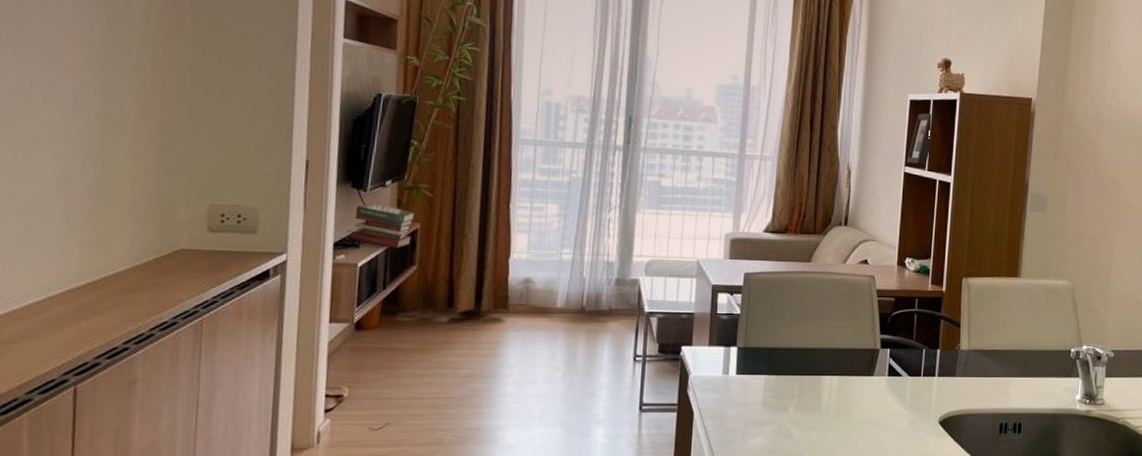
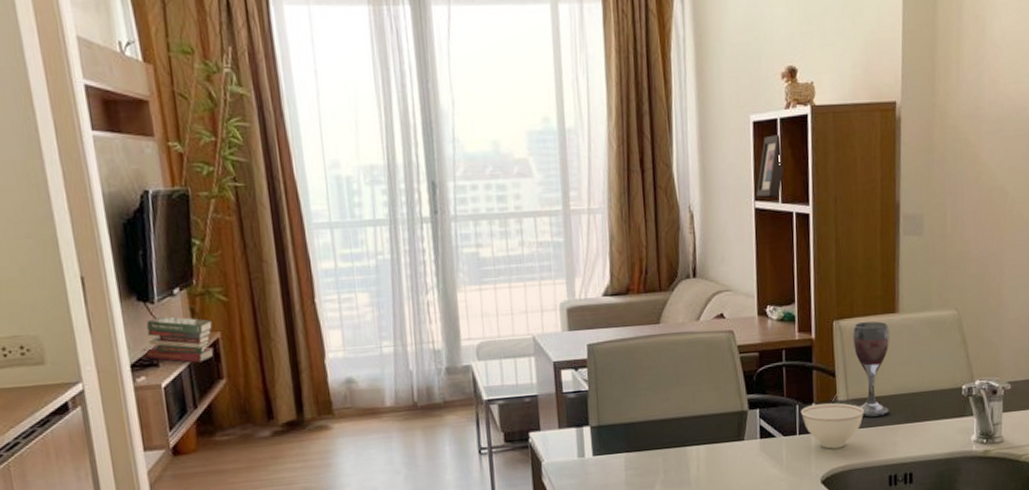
bowl: none [926,351,983,393] -> present [800,402,865,449]
cup: none [978,282,1011,368] -> present [852,321,890,417]

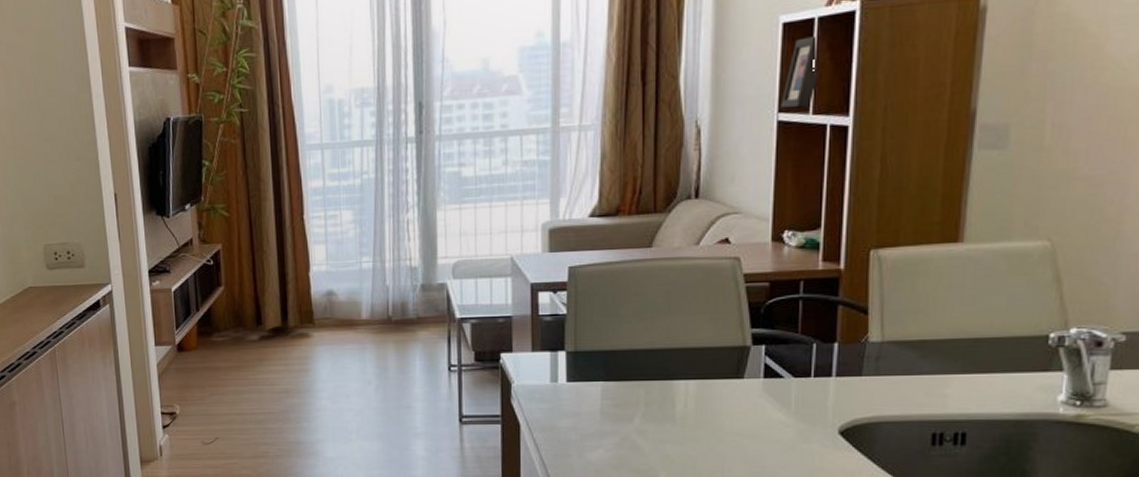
books: present [143,315,214,363] -> none [159,228,215,271]
bowl: present [800,402,865,449] -> none [817,344,905,396]
cup: present [852,321,890,417] -> none [895,252,948,363]

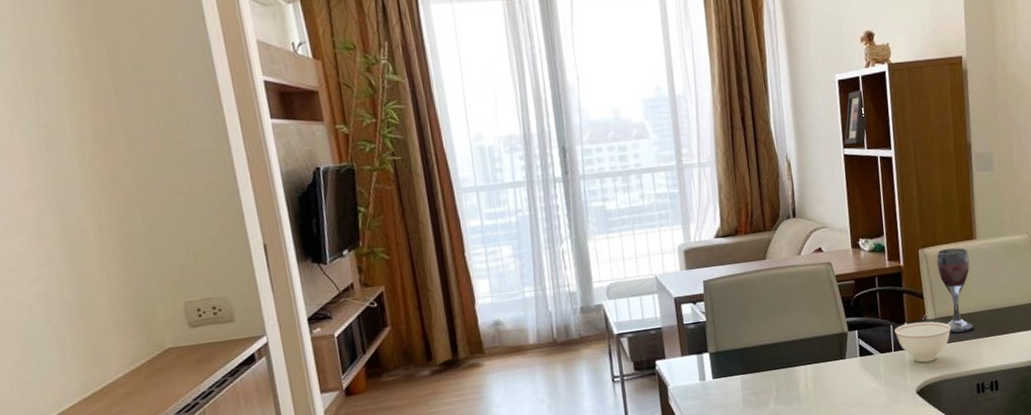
bowl: none [817,344,905,396] -> present [894,321,952,363]
cup: none [895,252,948,363] -> present [936,248,973,333]

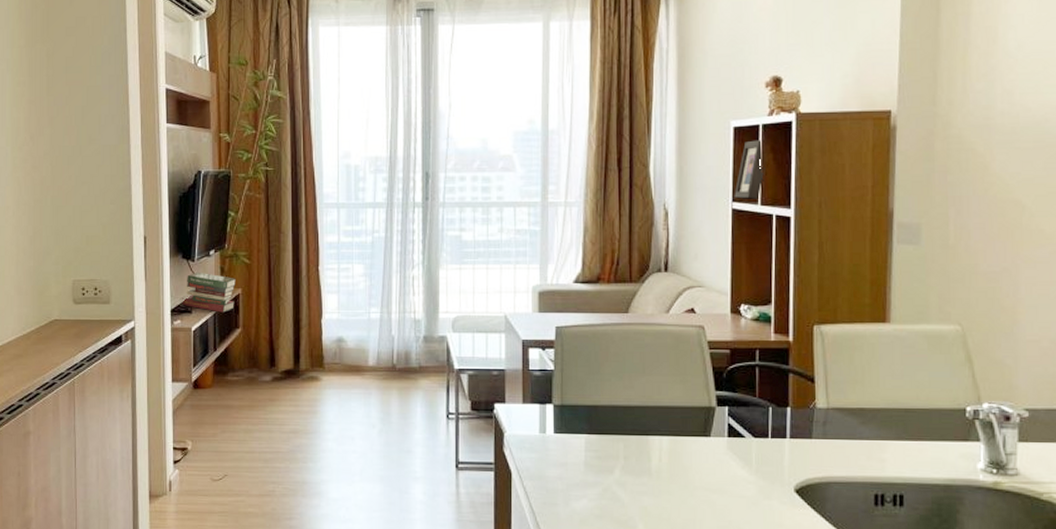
books: none [318,274,380,314] -> present [182,272,236,313]
bowl: present [894,321,952,363] -> none [773,409,847,458]
cup: present [936,248,973,333] -> none [835,330,879,429]

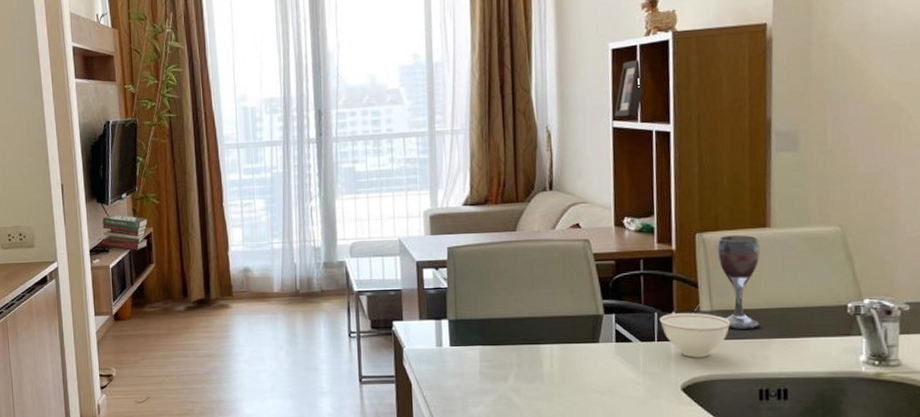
bowl: none [773,409,847,458] -> present [658,313,731,358]
cup: none [835,330,879,429] -> present [717,235,760,329]

